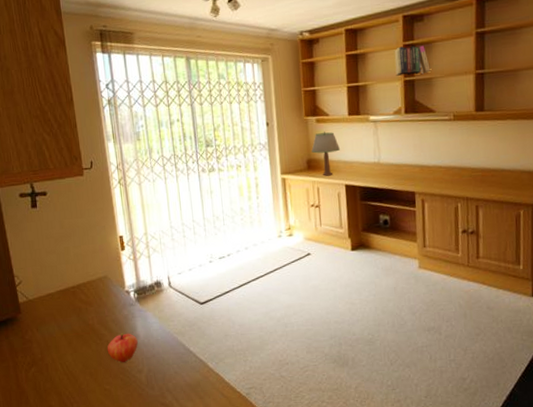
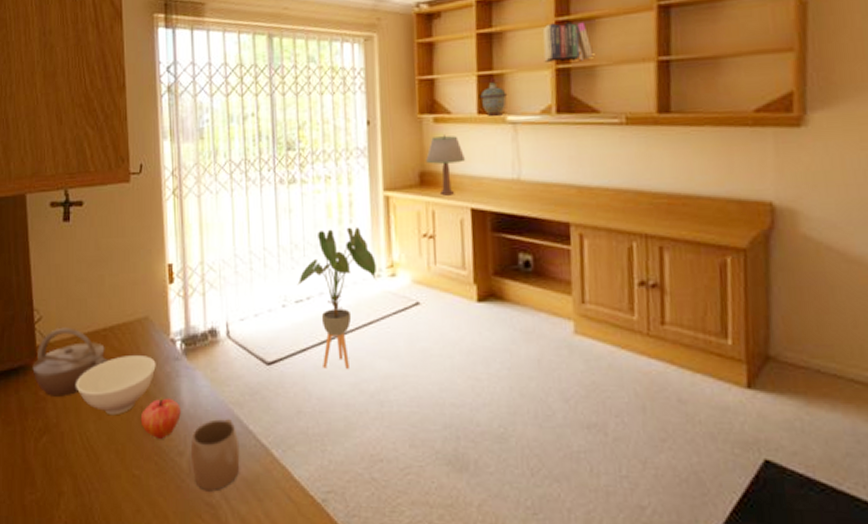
teapot: none [18,287,79,339] -> present [32,327,109,397]
bowl: none [54,304,116,349] -> present [76,356,156,416]
mug: none [147,343,185,395] -> present [191,418,240,490]
house plant: none [220,201,279,304] -> present [297,226,377,369]
decorative jar: none [350,88,369,117] -> present [480,77,507,116]

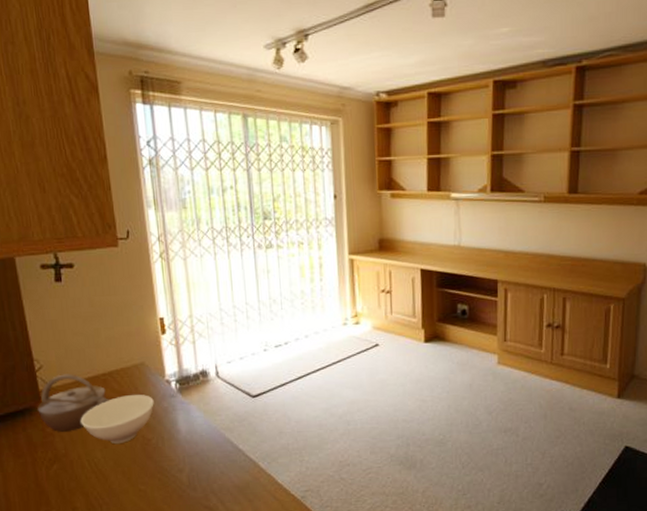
fruit: present [140,398,181,439] -> none [142,427,179,460]
mug: present [191,418,240,490] -> none [189,440,232,497]
house plant: present [297,226,377,369] -> none [276,284,343,398]
table lamp: present [426,135,466,196] -> none [384,208,417,259]
decorative jar: present [480,77,507,116] -> none [430,160,451,193]
books: present [542,21,593,63] -> none [482,115,521,150]

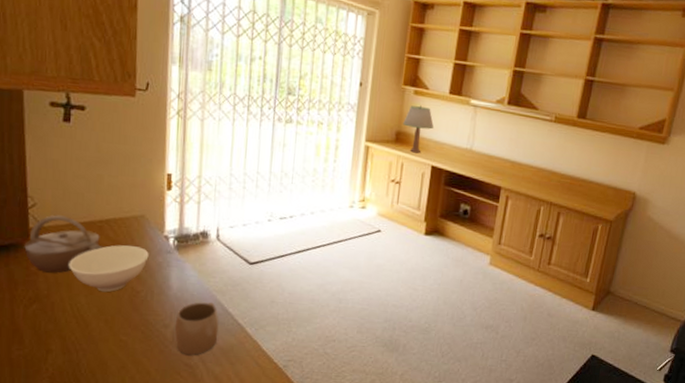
mug: none [189,440,232,497] -> present [175,302,219,355]
table lamp: none [384,208,417,259] -> present [403,105,435,154]

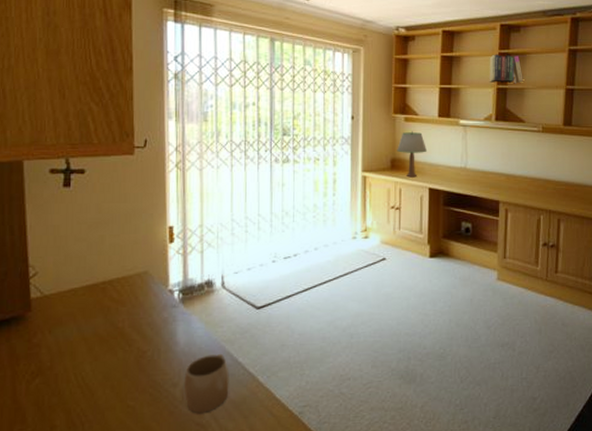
teapot: present [24,215,104,273] -> none [26,281,107,343]
bowl: present [69,245,149,293] -> none [72,304,154,357]
books: none [506,33,543,68] -> present [489,54,523,84]

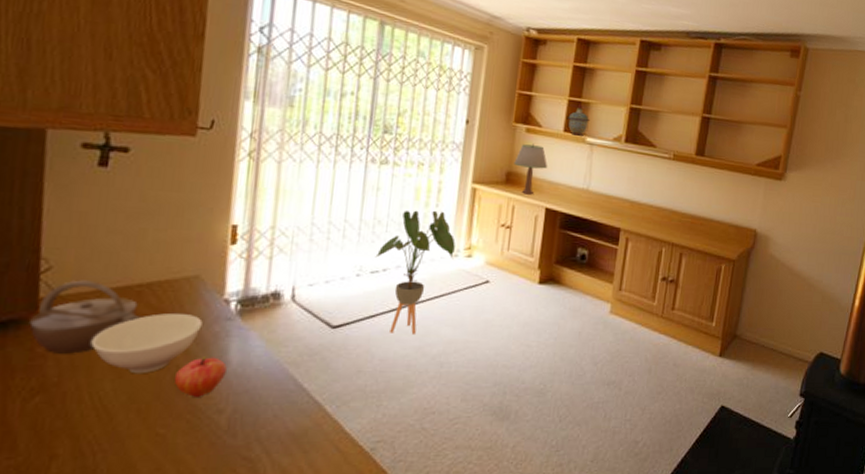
teapot: none [26,281,107,343] -> present [29,280,142,354]
bowl: none [72,304,154,357] -> present [91,313,203,374]
fruit: none [136,339,176,374] -> present [173,357,227,397]
mug: present [185,353,229,413] -> none [232,377,291,445]
house plant: none [286,199,353,311] -> present [375,210,455,334]
decorative jar: none [441,90,460,119] -> present [568,104,589,136]
books: present [489,54,523,84] -> none [622,71,659,106]

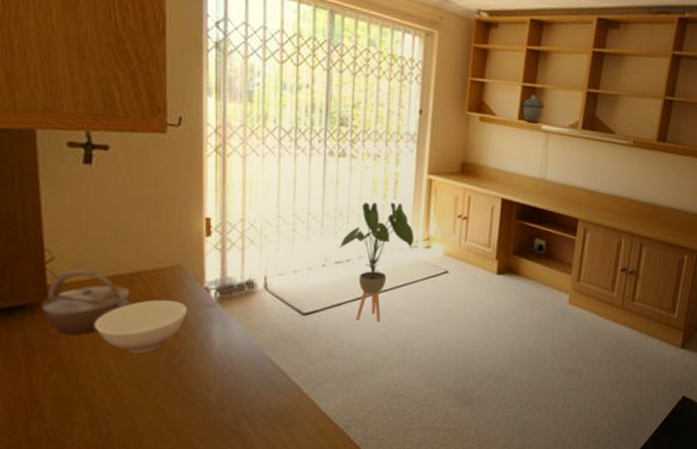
fruit: present [173,357,227,397] -> none [167,340,212,376]
table lamp: present [514,144,548,195] -> none [469,133,503,185]

